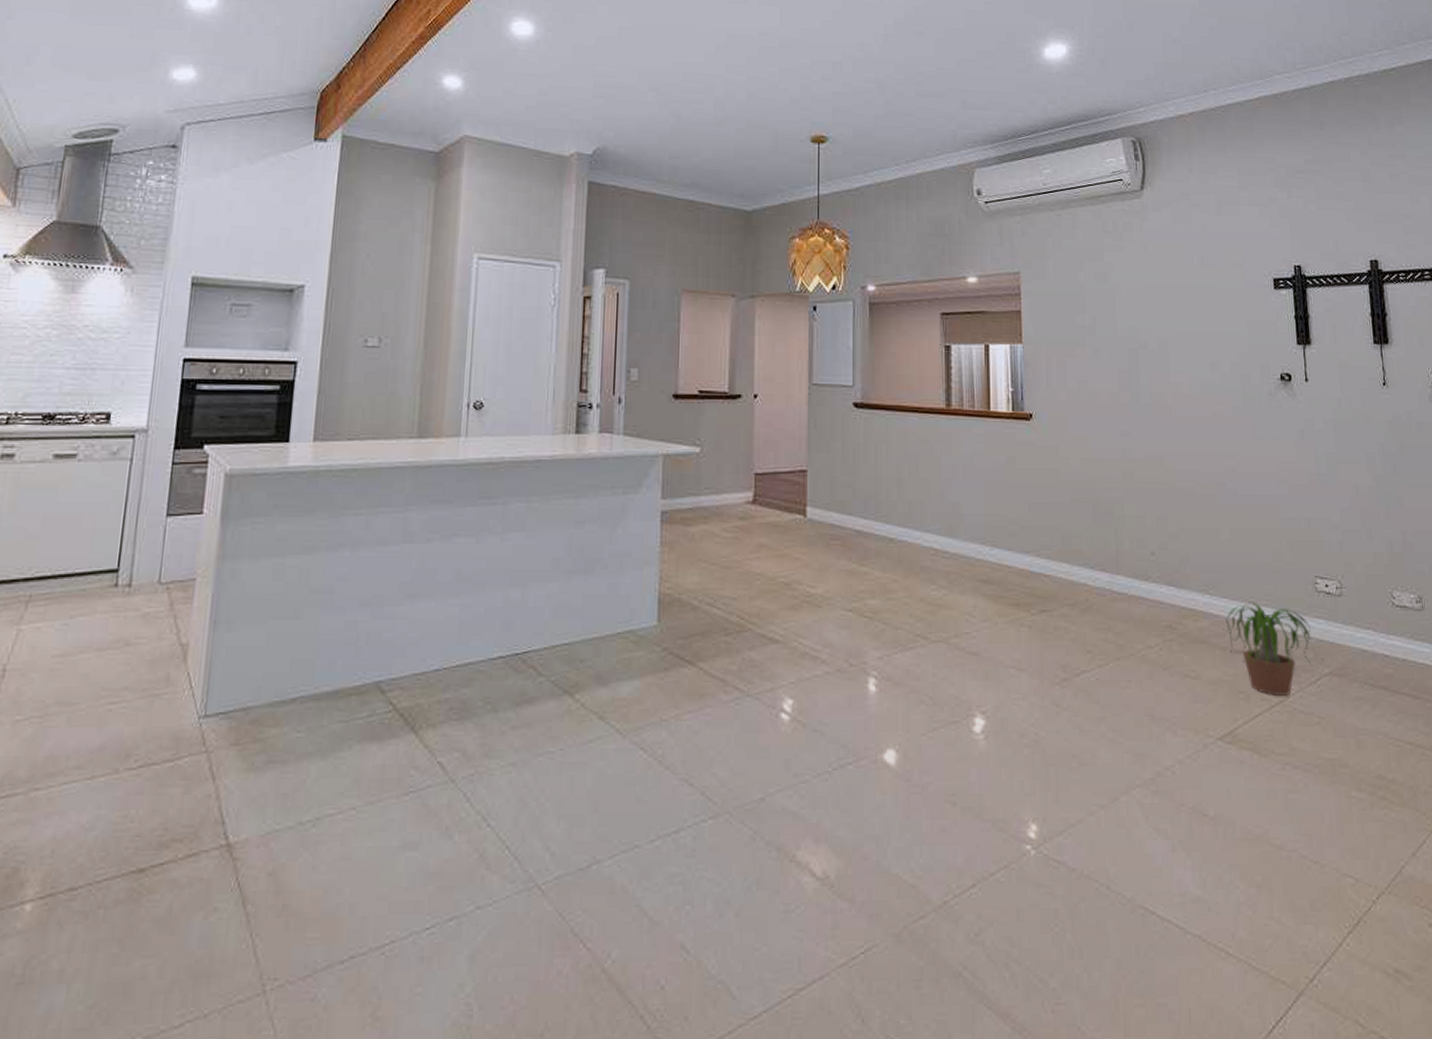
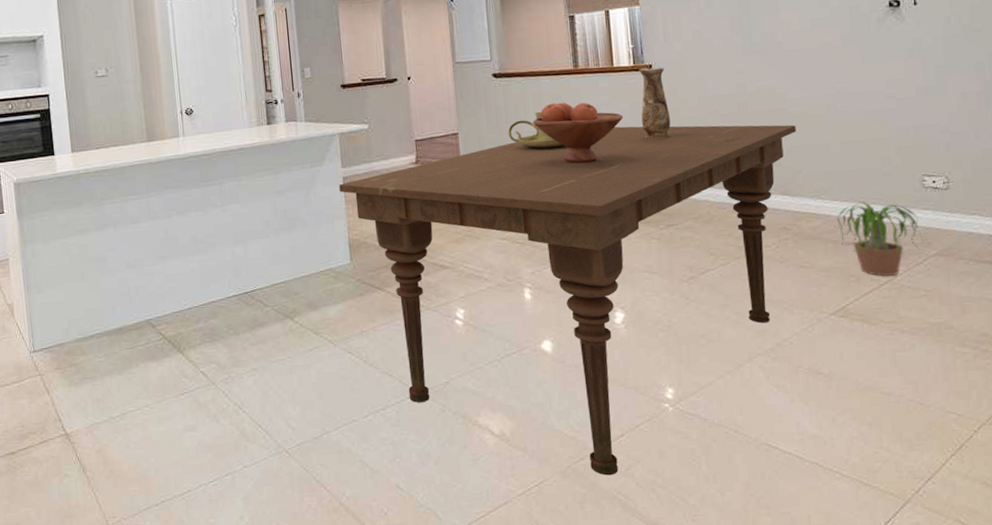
dining table: none [655,483,1185,943] -> present [339,124,797,476]
candle holder: none [865,456,927,501] -> present [507,112,563,149]
fruit bowl: none [895,446,998,523] -> present [533,102,623,163]
vase: none [1018,417,1049,503] -> present [639,67,671,139]

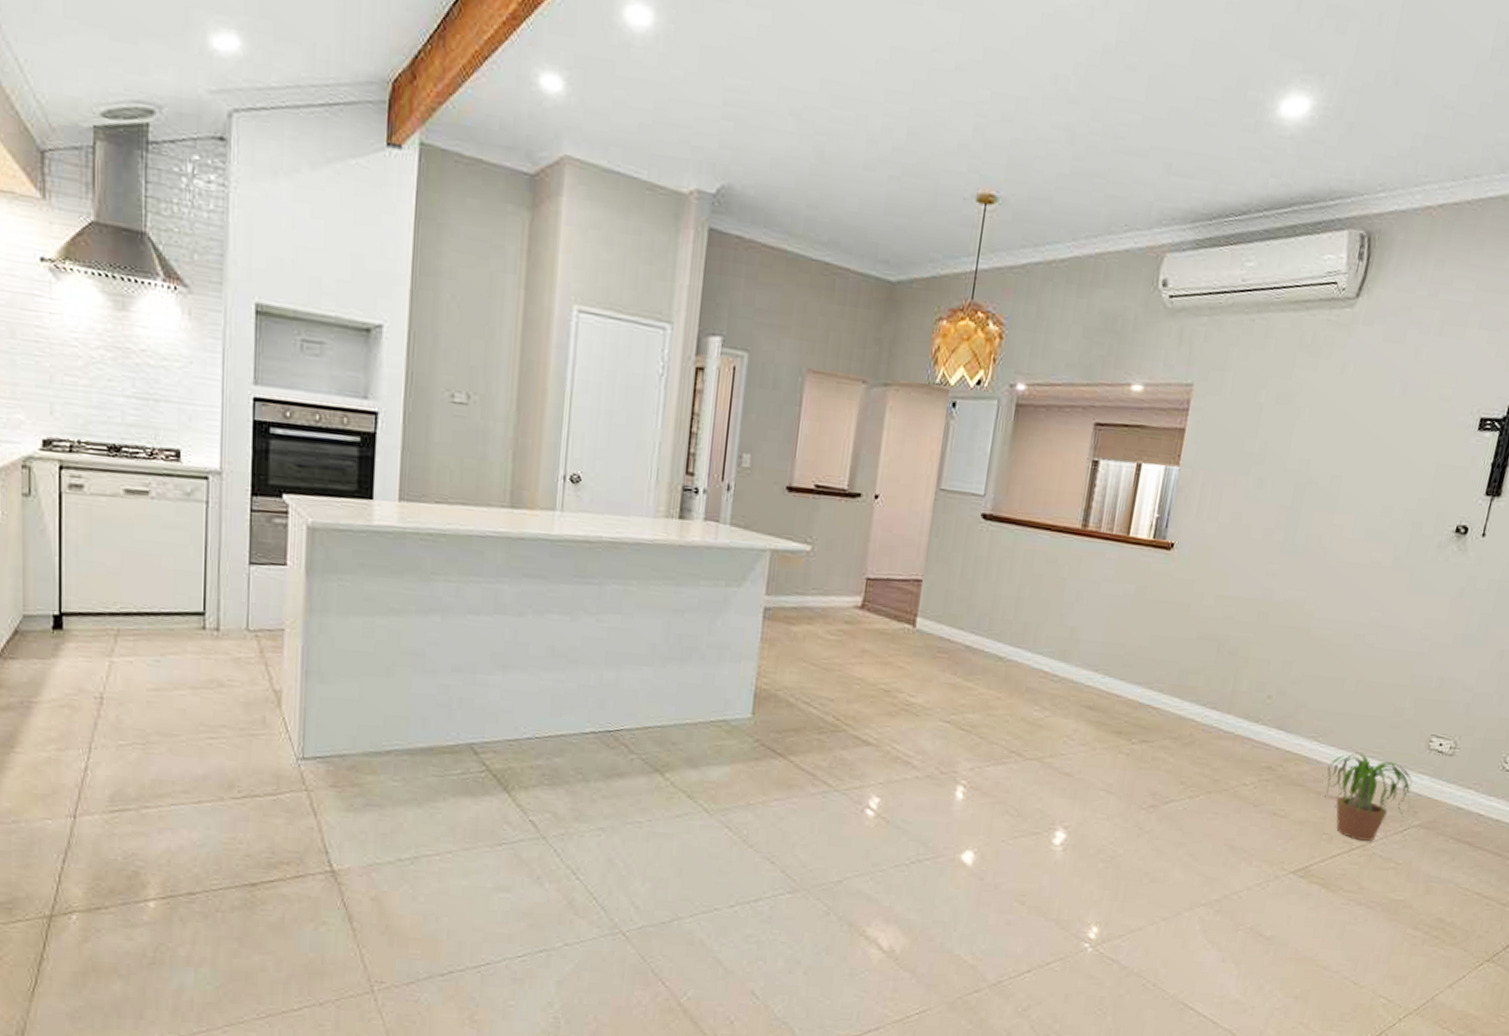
dining table: present [339,124,797,476] -> none [756,605,1315,1014]
candle holder: present [507,112,563,149] -> none [982,574,1046,623]
fruit bowl: present [533,102,623,163] -> none [1016,566,1125,649]
vase: present [639,67,671,139] -> none [1143,545,1188,637]

